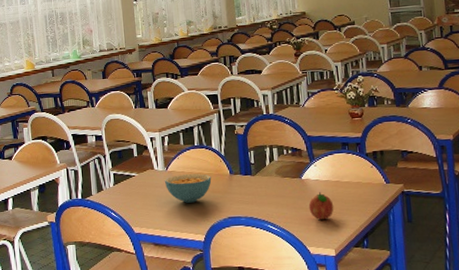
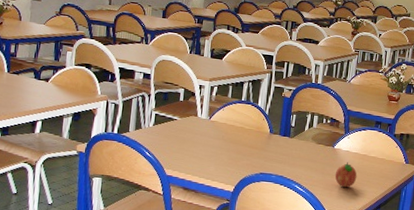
cereal bowl: present [165,174,212,203] -> none [205,125,252,154]

